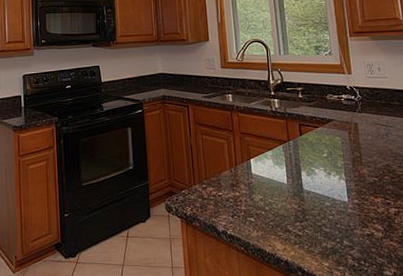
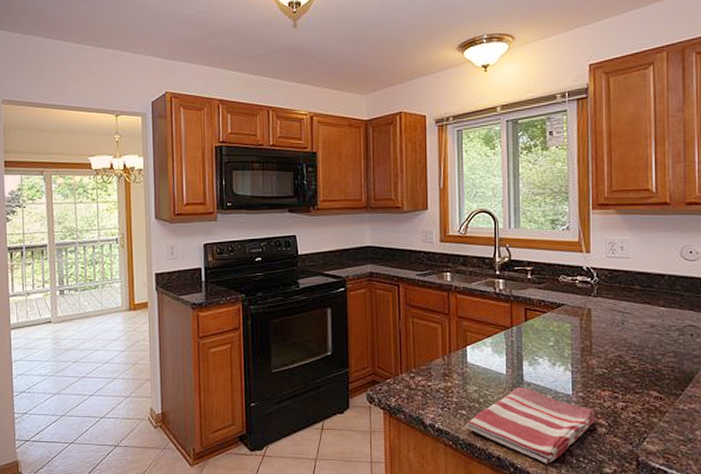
dish towel: none [254,196,372,267] -> present [465,388,596,464]

